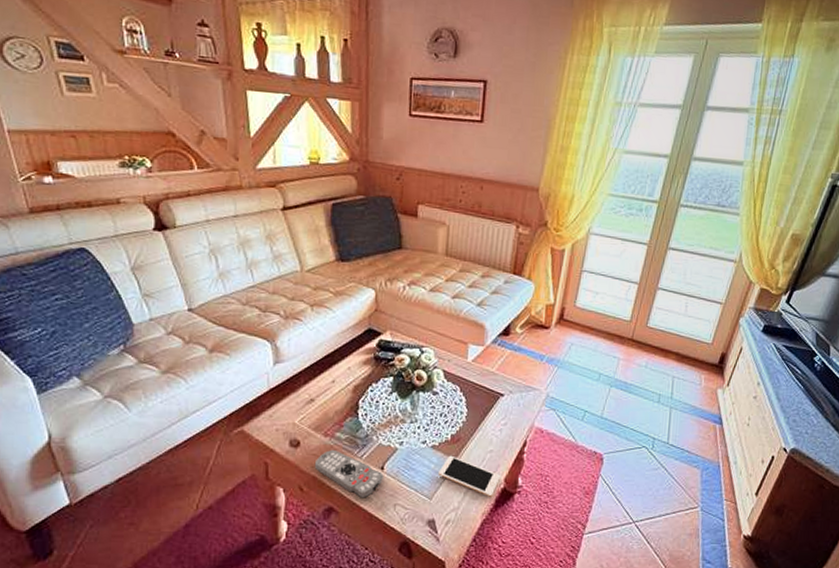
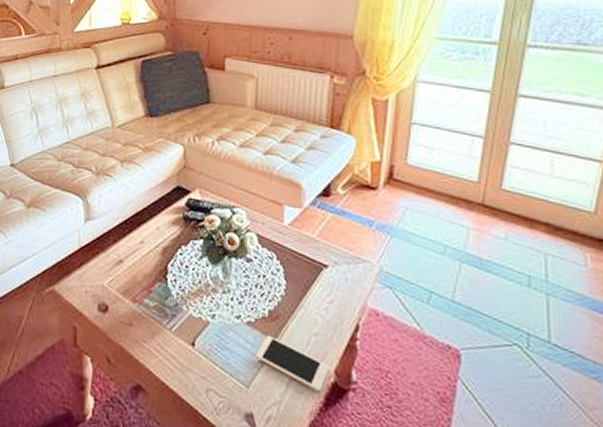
remote control: present [314,450,384,498] -> none [122,318,195,378]

